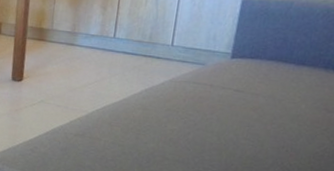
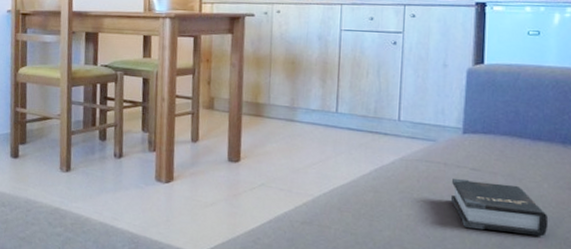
hardback book: none [212,98,302,151] -> present [450,178,549,237]

